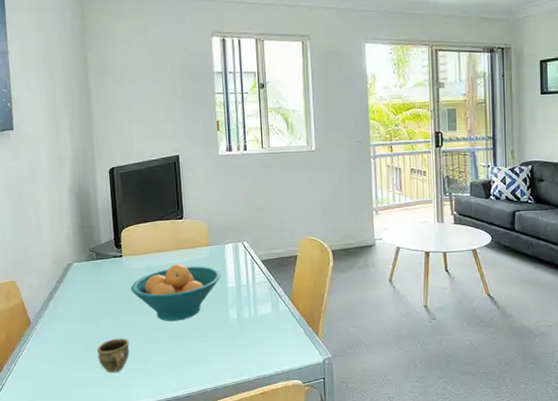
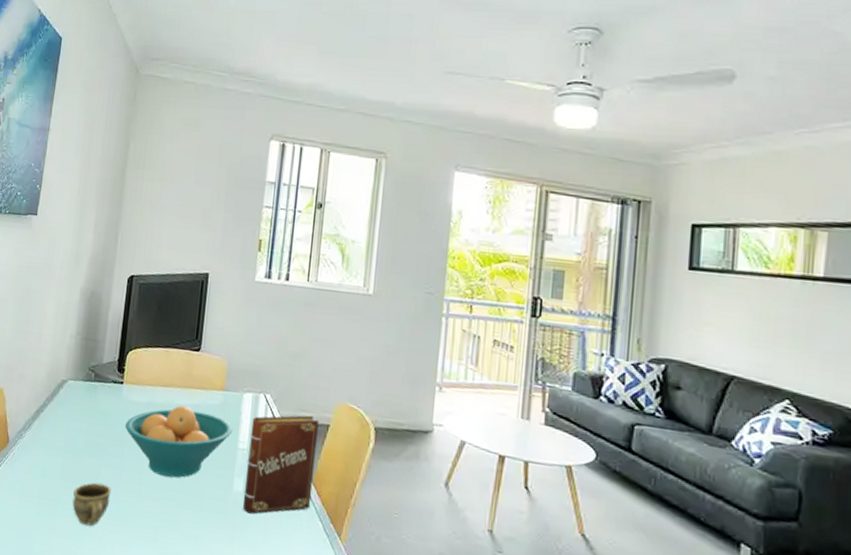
book: none [236,251,292,334] -> present [242,415,319,514]

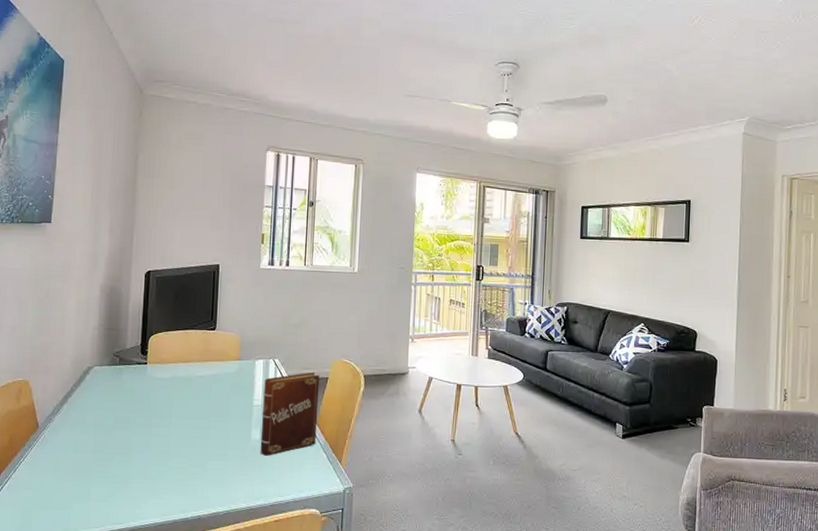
cup: present [72,482,111,526] -> none [106,450,142,487]
fruit bowl: present [124,405,233,478] -> none [151,376,248,436]

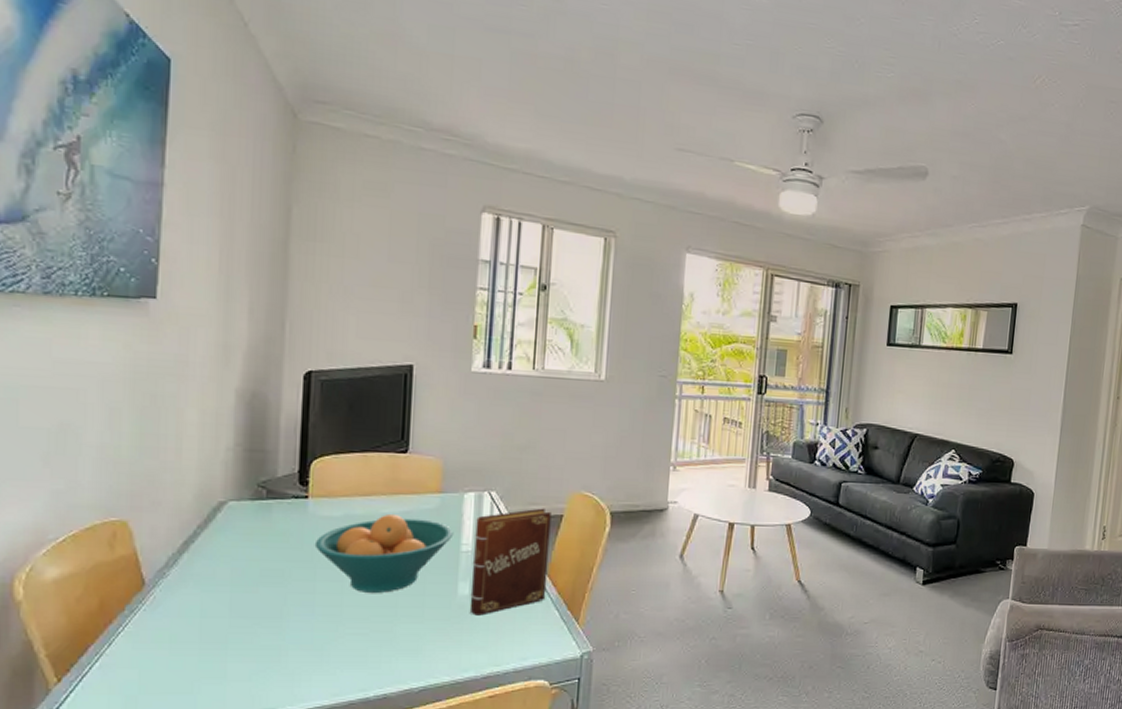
fruit bowl: none [151,376,248,436] -> present [314,513,454,593]

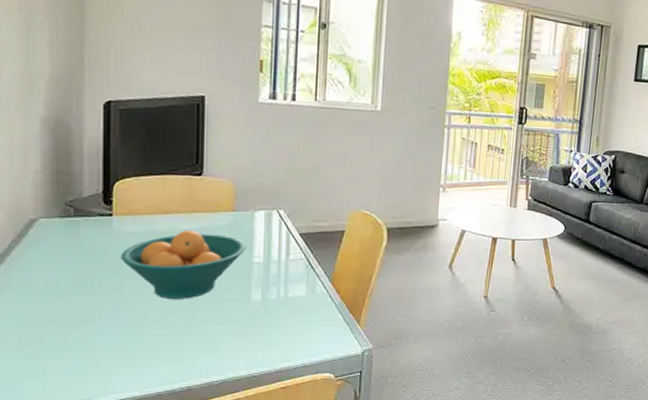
book: present [469,508,552,616] -> none [262,224,334,319]

